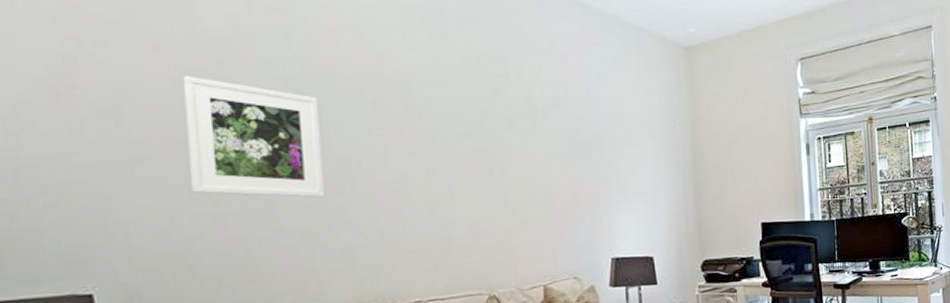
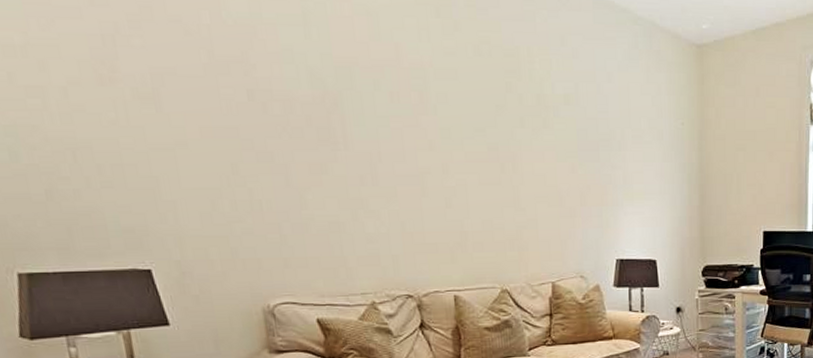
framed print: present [182,75,325,198] -> none [212,61,349,188]

